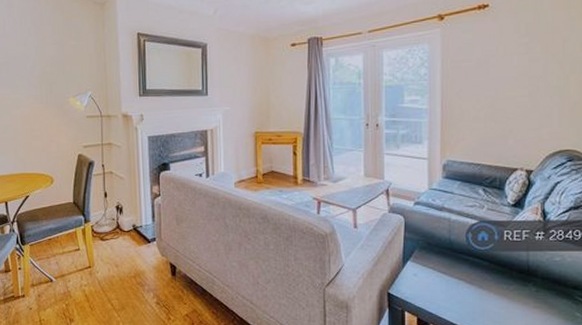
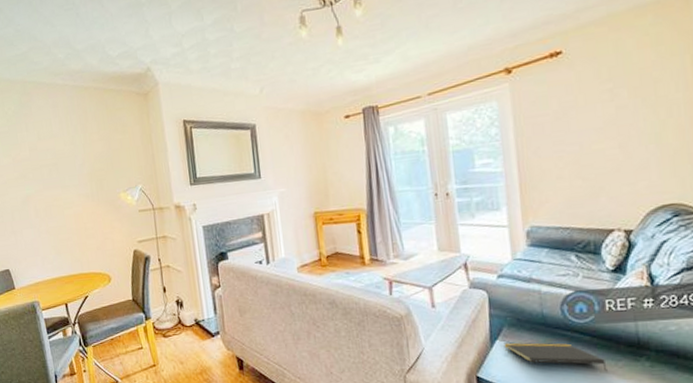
notepad: none [414,264,500,293] -> present [503,342,607,371]

